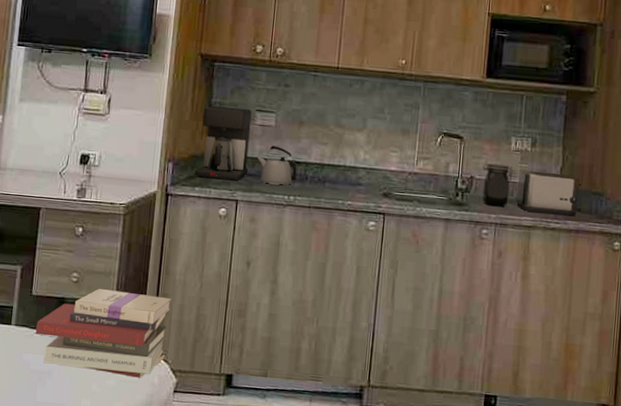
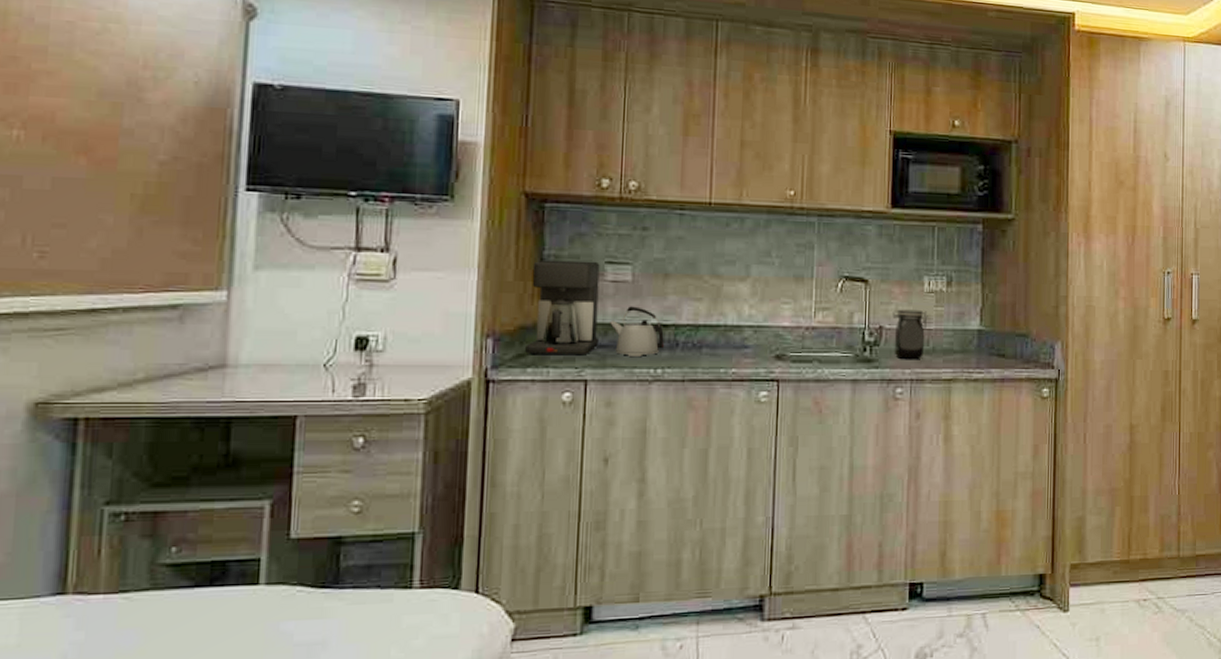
books: present [35,289,171,378] -> none [298,517,501,631]
toaster: present [516,170,582,217] -> none [934,314,1004,364]

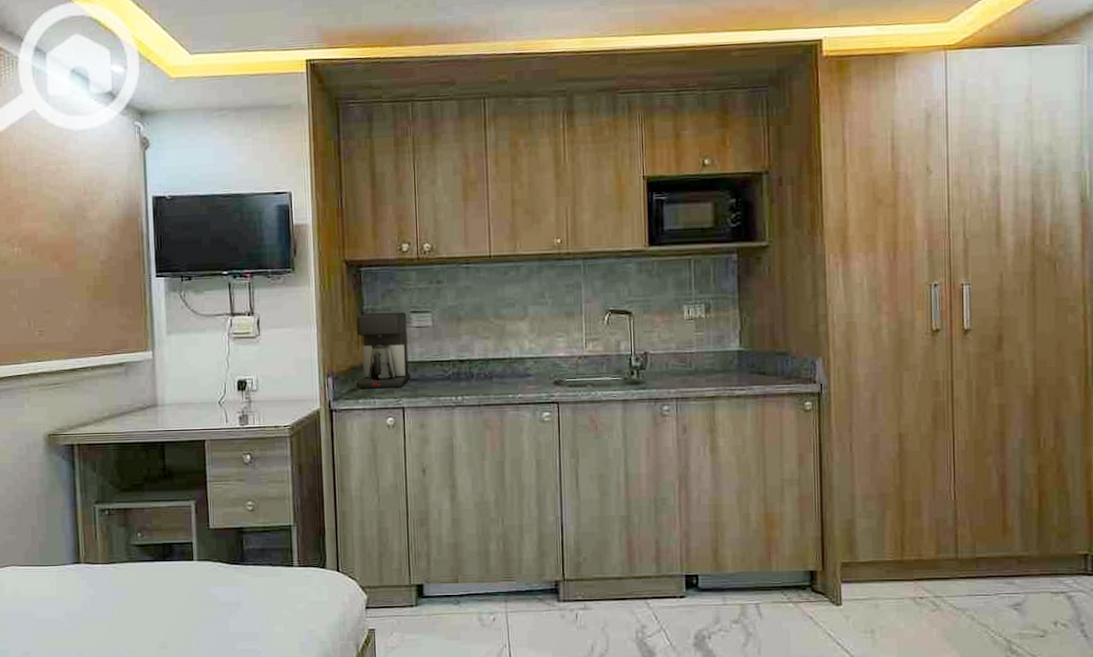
kettle: present [610,306,665,358] -> none [418,346,463,388]
jar: present [892,309,928,360] -> none [655,335,689,381]

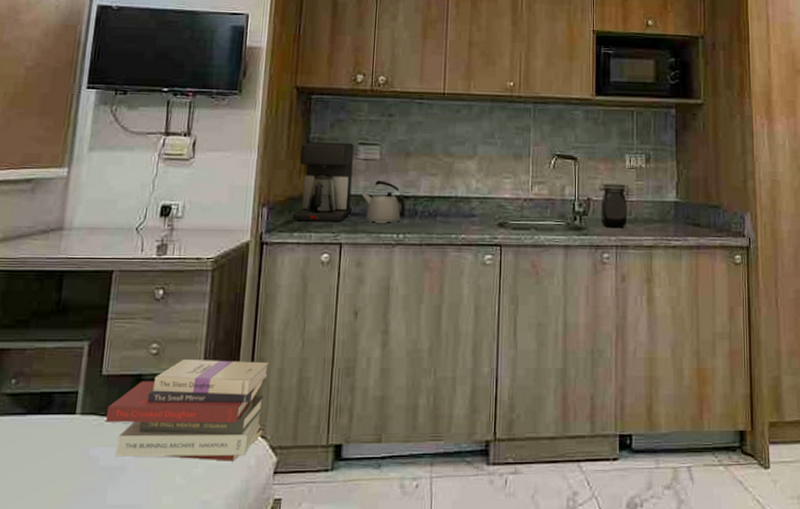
books: none [218,514,352,599] -> present [105,360,269,461]
kettle: none [418,346,463,388] -> present [361,180,406,224]
jar: none [655,335,689,381] -> present [598,183,630,228]

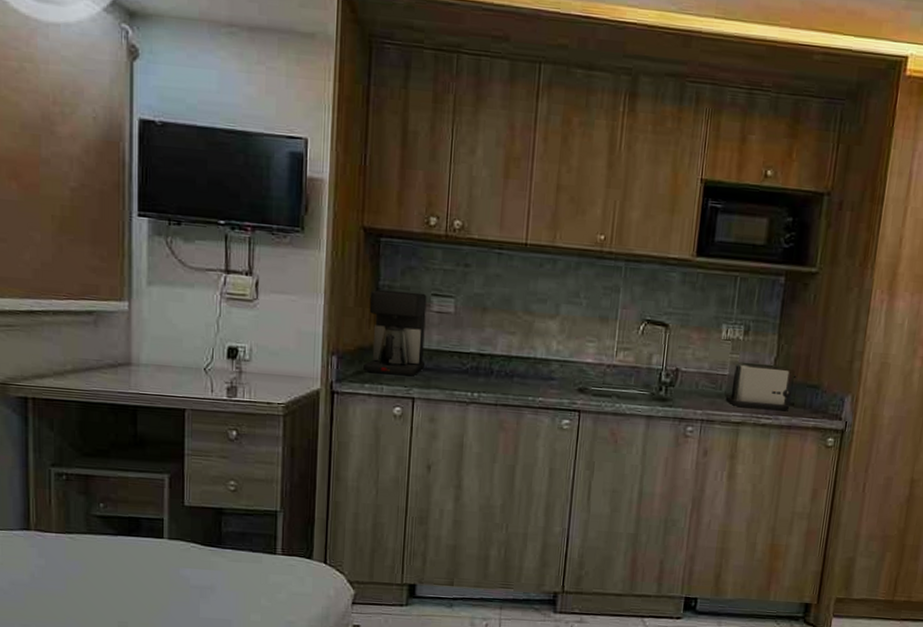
books: present [105,360,269,461] -> none [192,498,344,591]
kettle: present [361,180,406,224] -> none [434,335,481,382]
jar: present [598,183,630,228] -> none [687,354,723,402]
toaster: none [636,187,698,232] -> present [725,361,797,411]

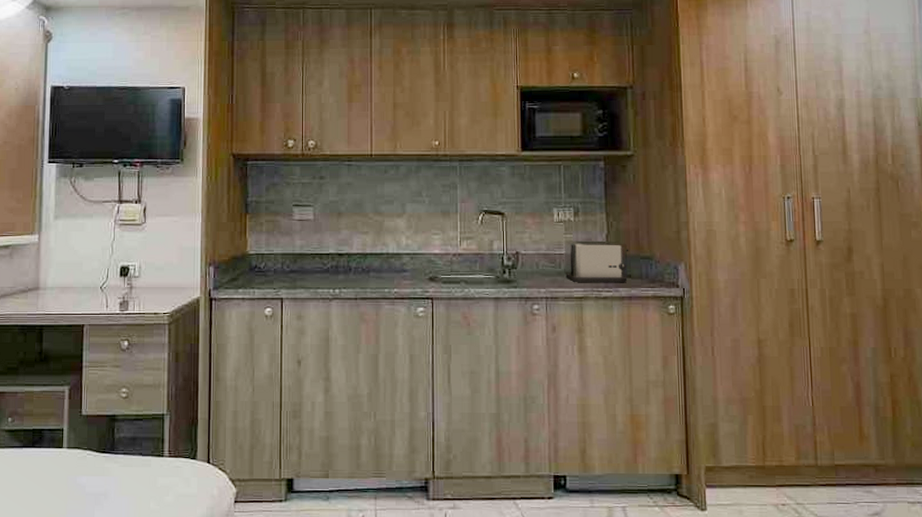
coffee maker: present [363,289,427,376] -> none [237,205,290,279]

